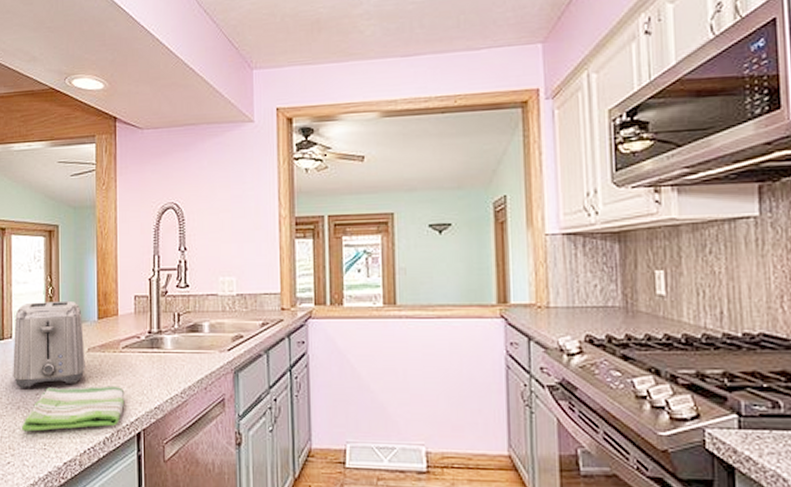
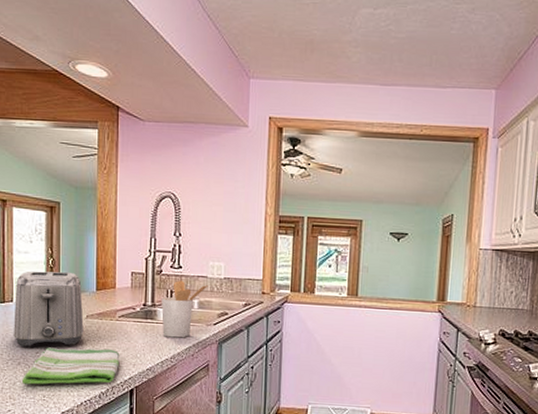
utensil holder: none [168,300,220,369] -> present [161,280,209,338]

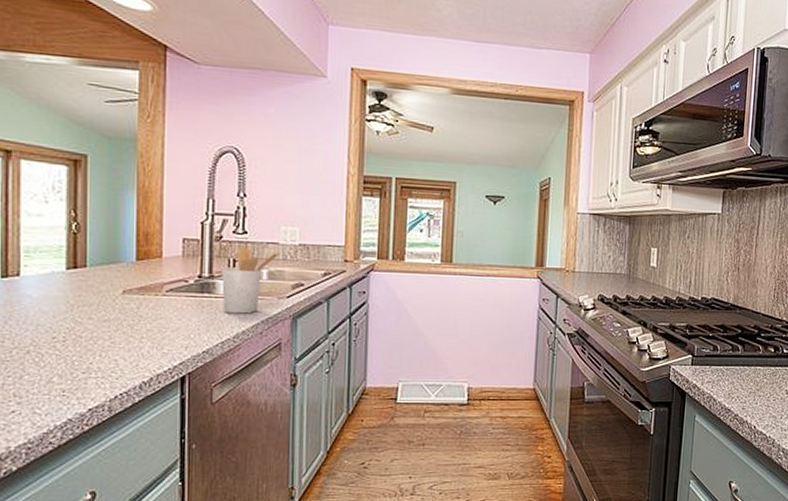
toaster: present [14,271,84,347] -> none [20,237,119,331]
dish towel: present [22,347,120,385] -> none [33,329,168,378]

